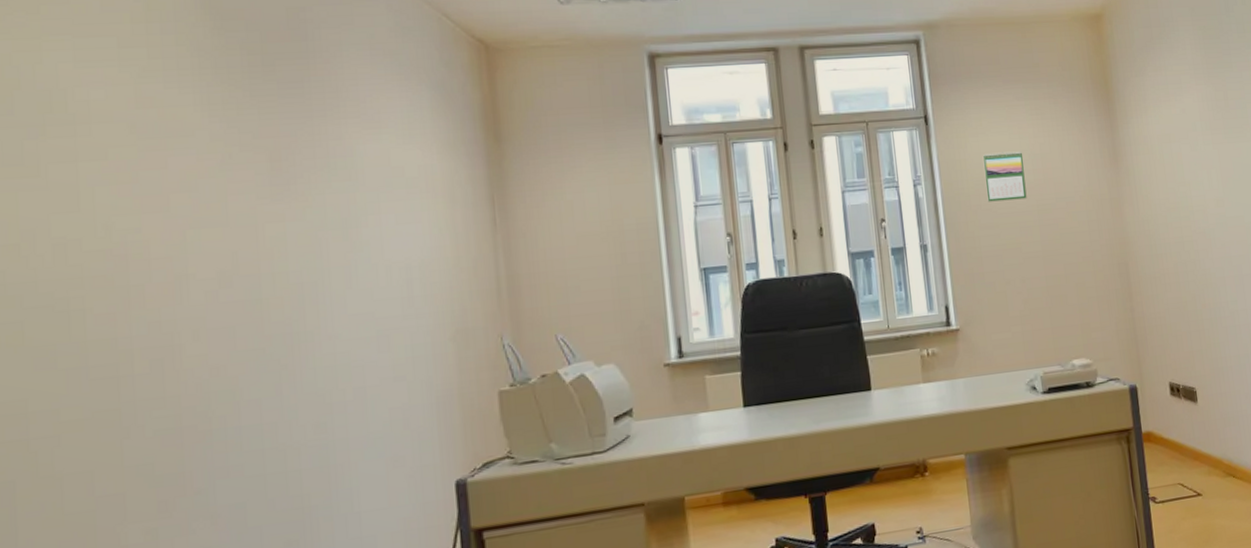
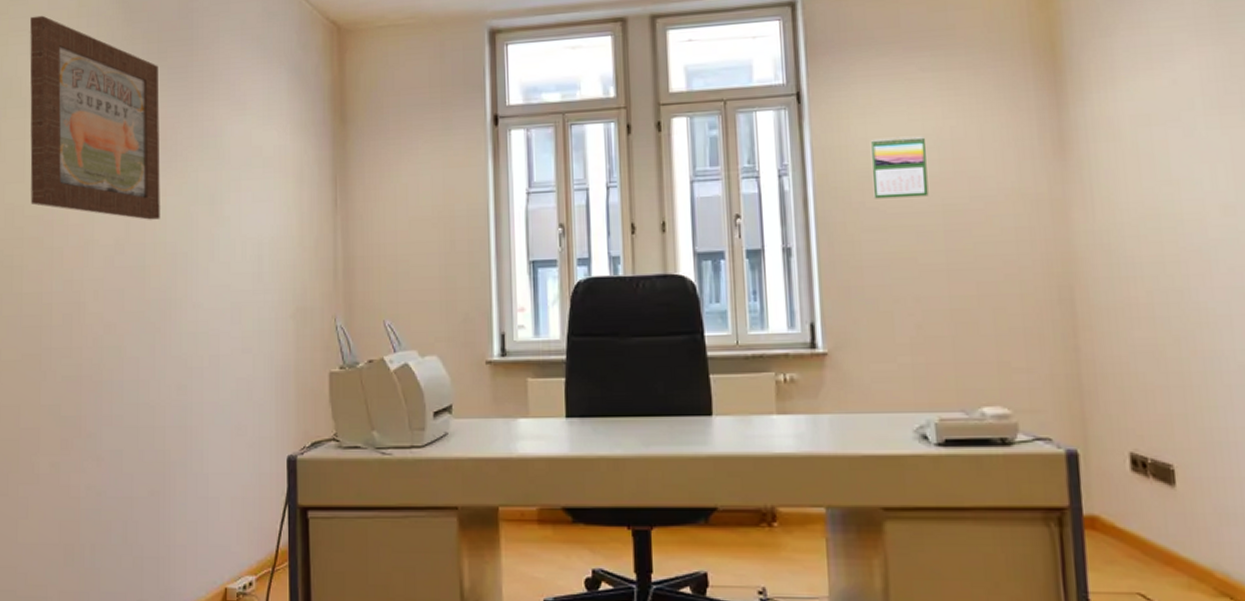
wall art: none [75,18,279,249] -> present [30,15,160,220]

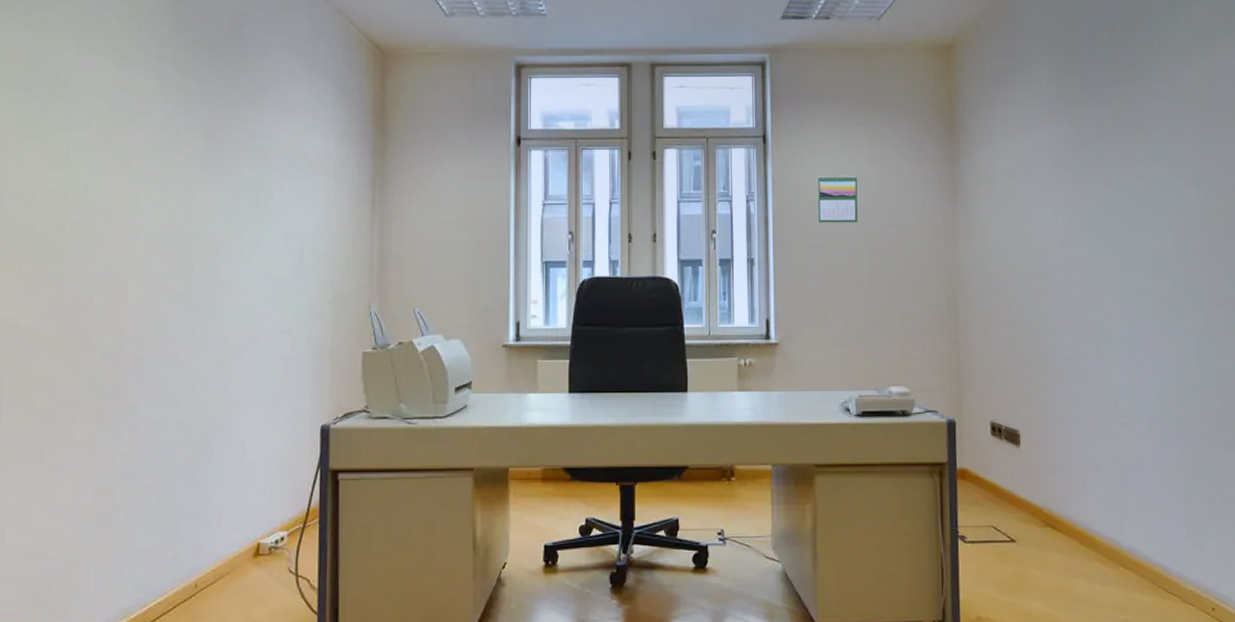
wall art: present [30,15,160,220] -> none [74,15,209,211]

